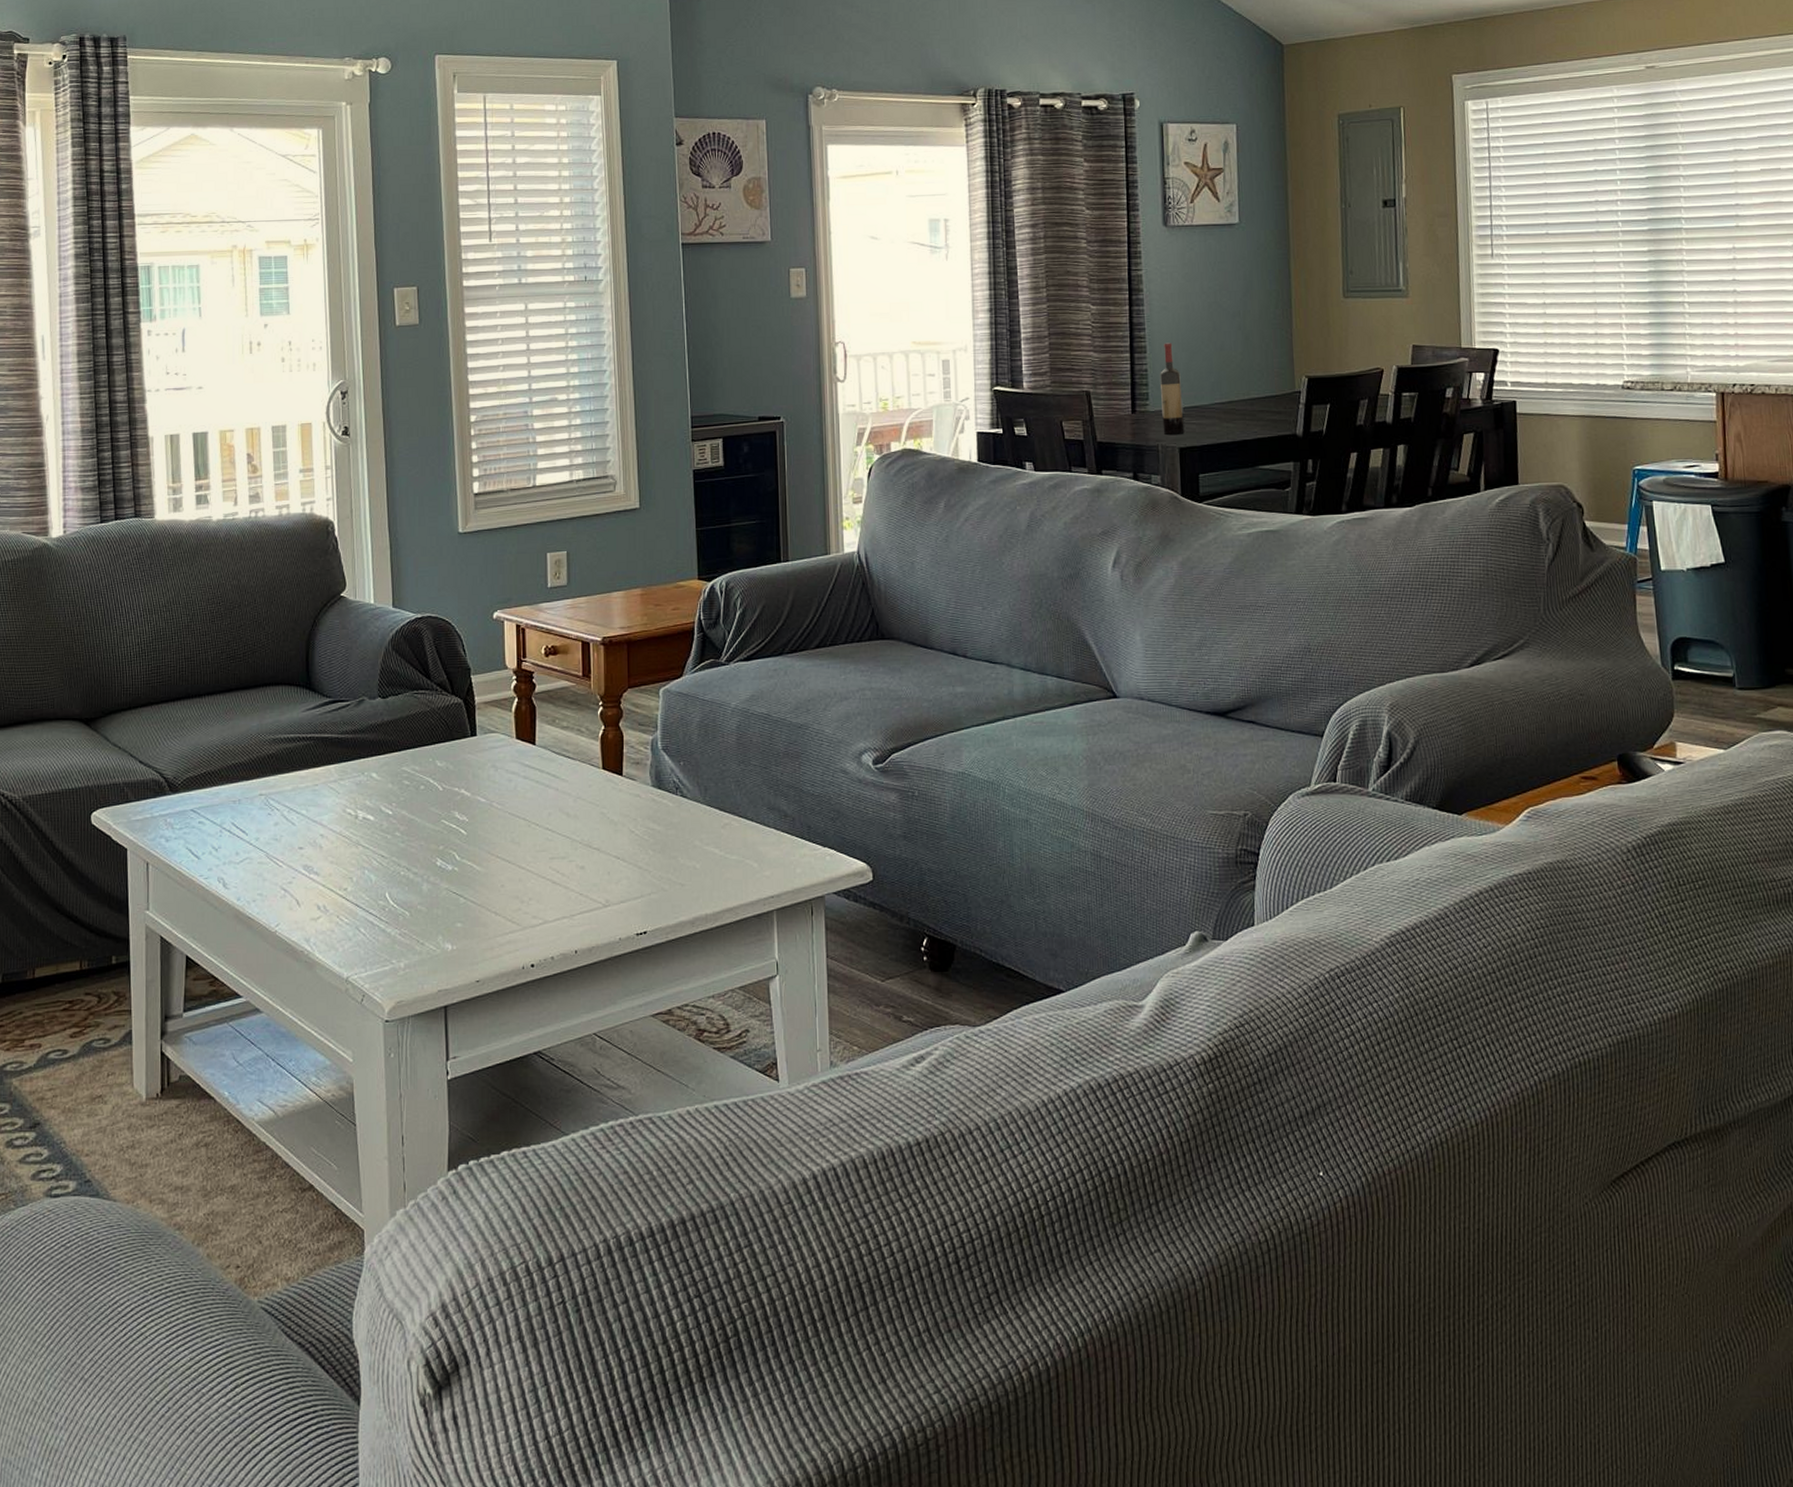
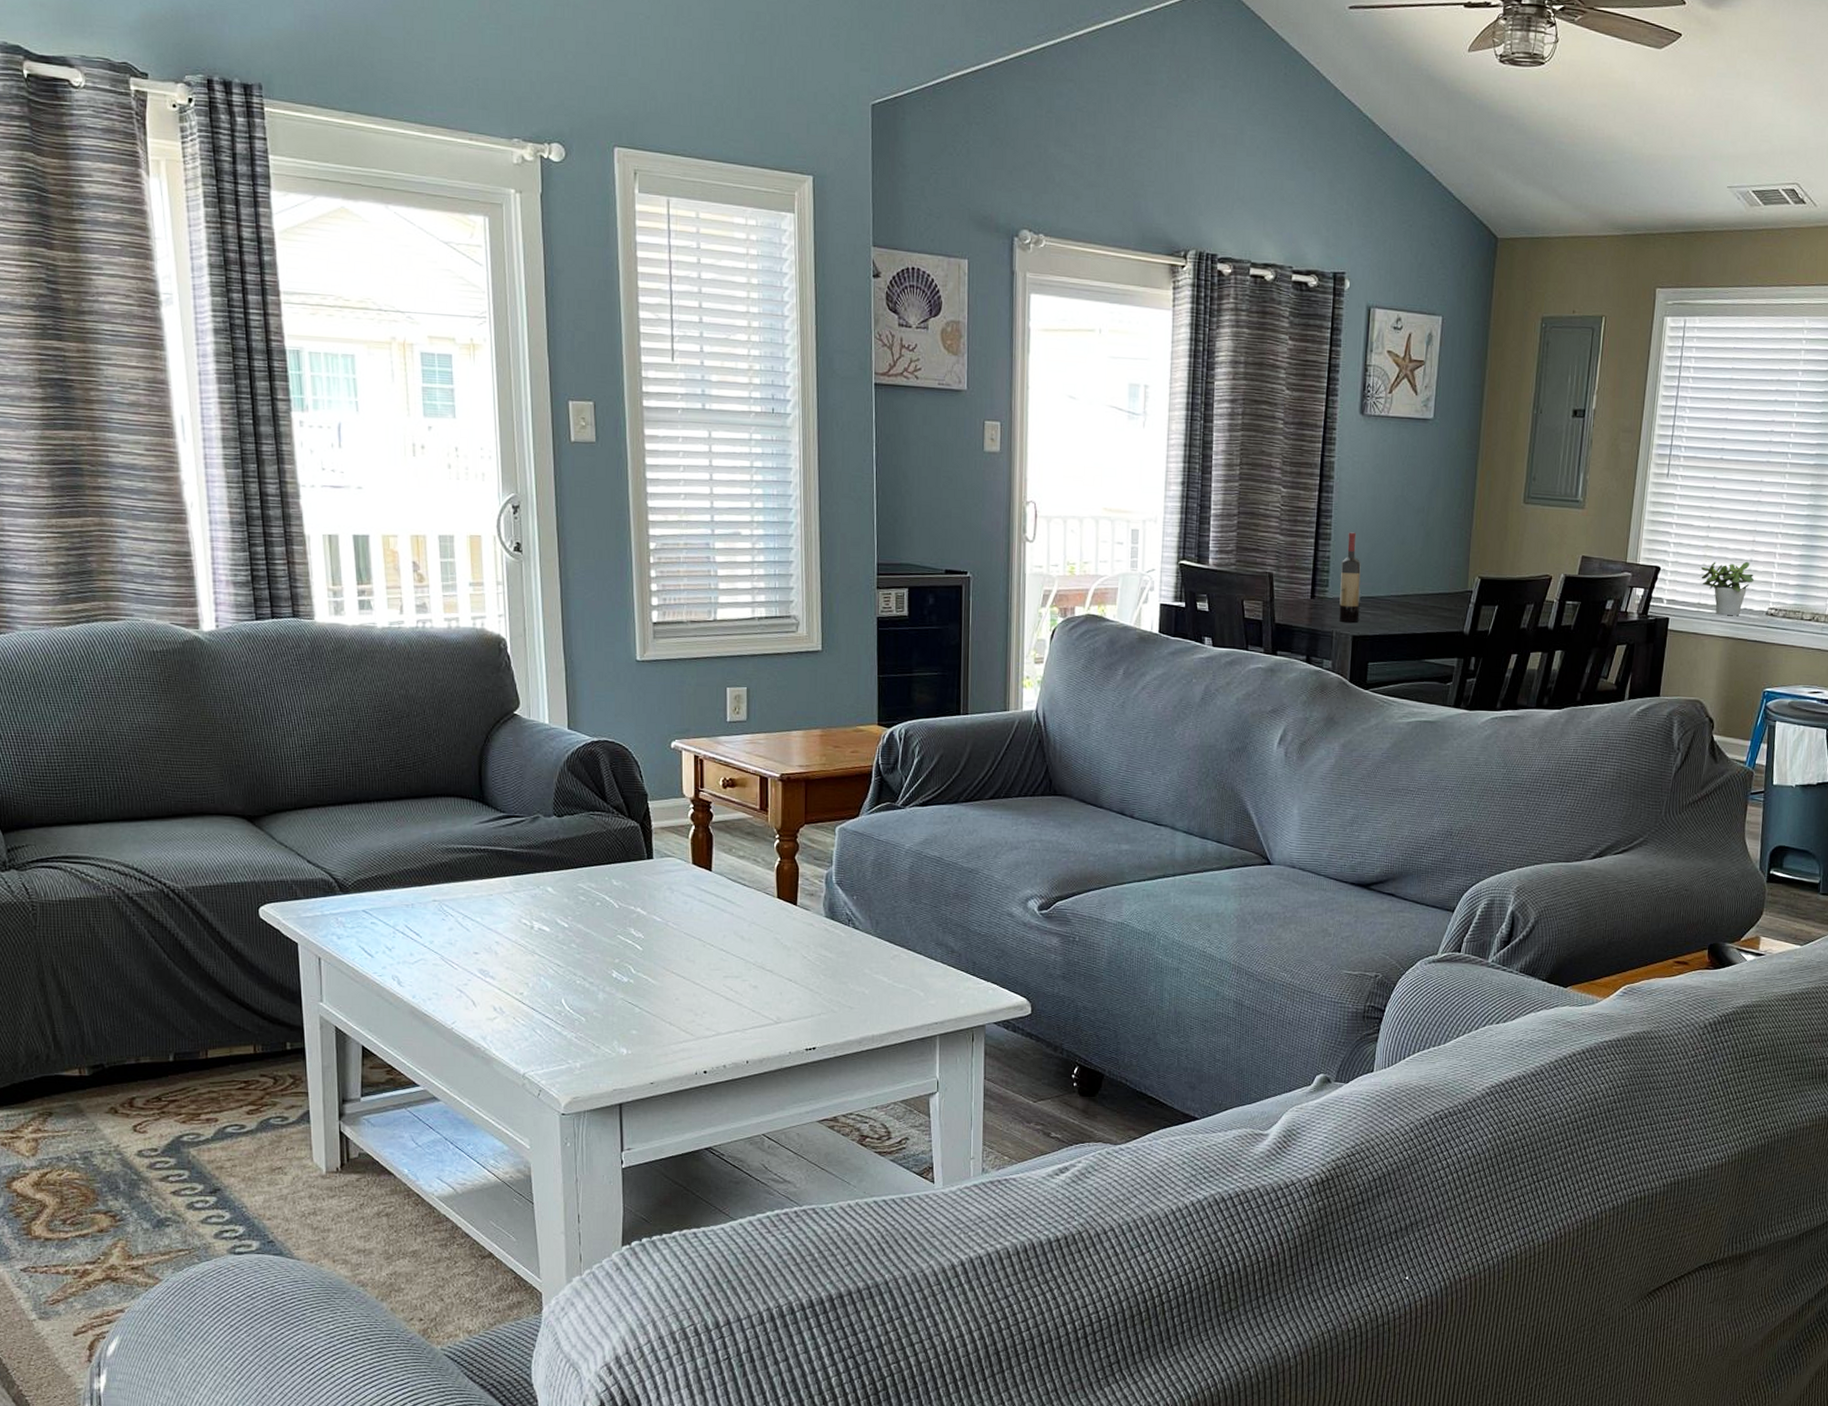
potted plant: none [1542,335,1602,394] -> present [1700,561,1754,617]

